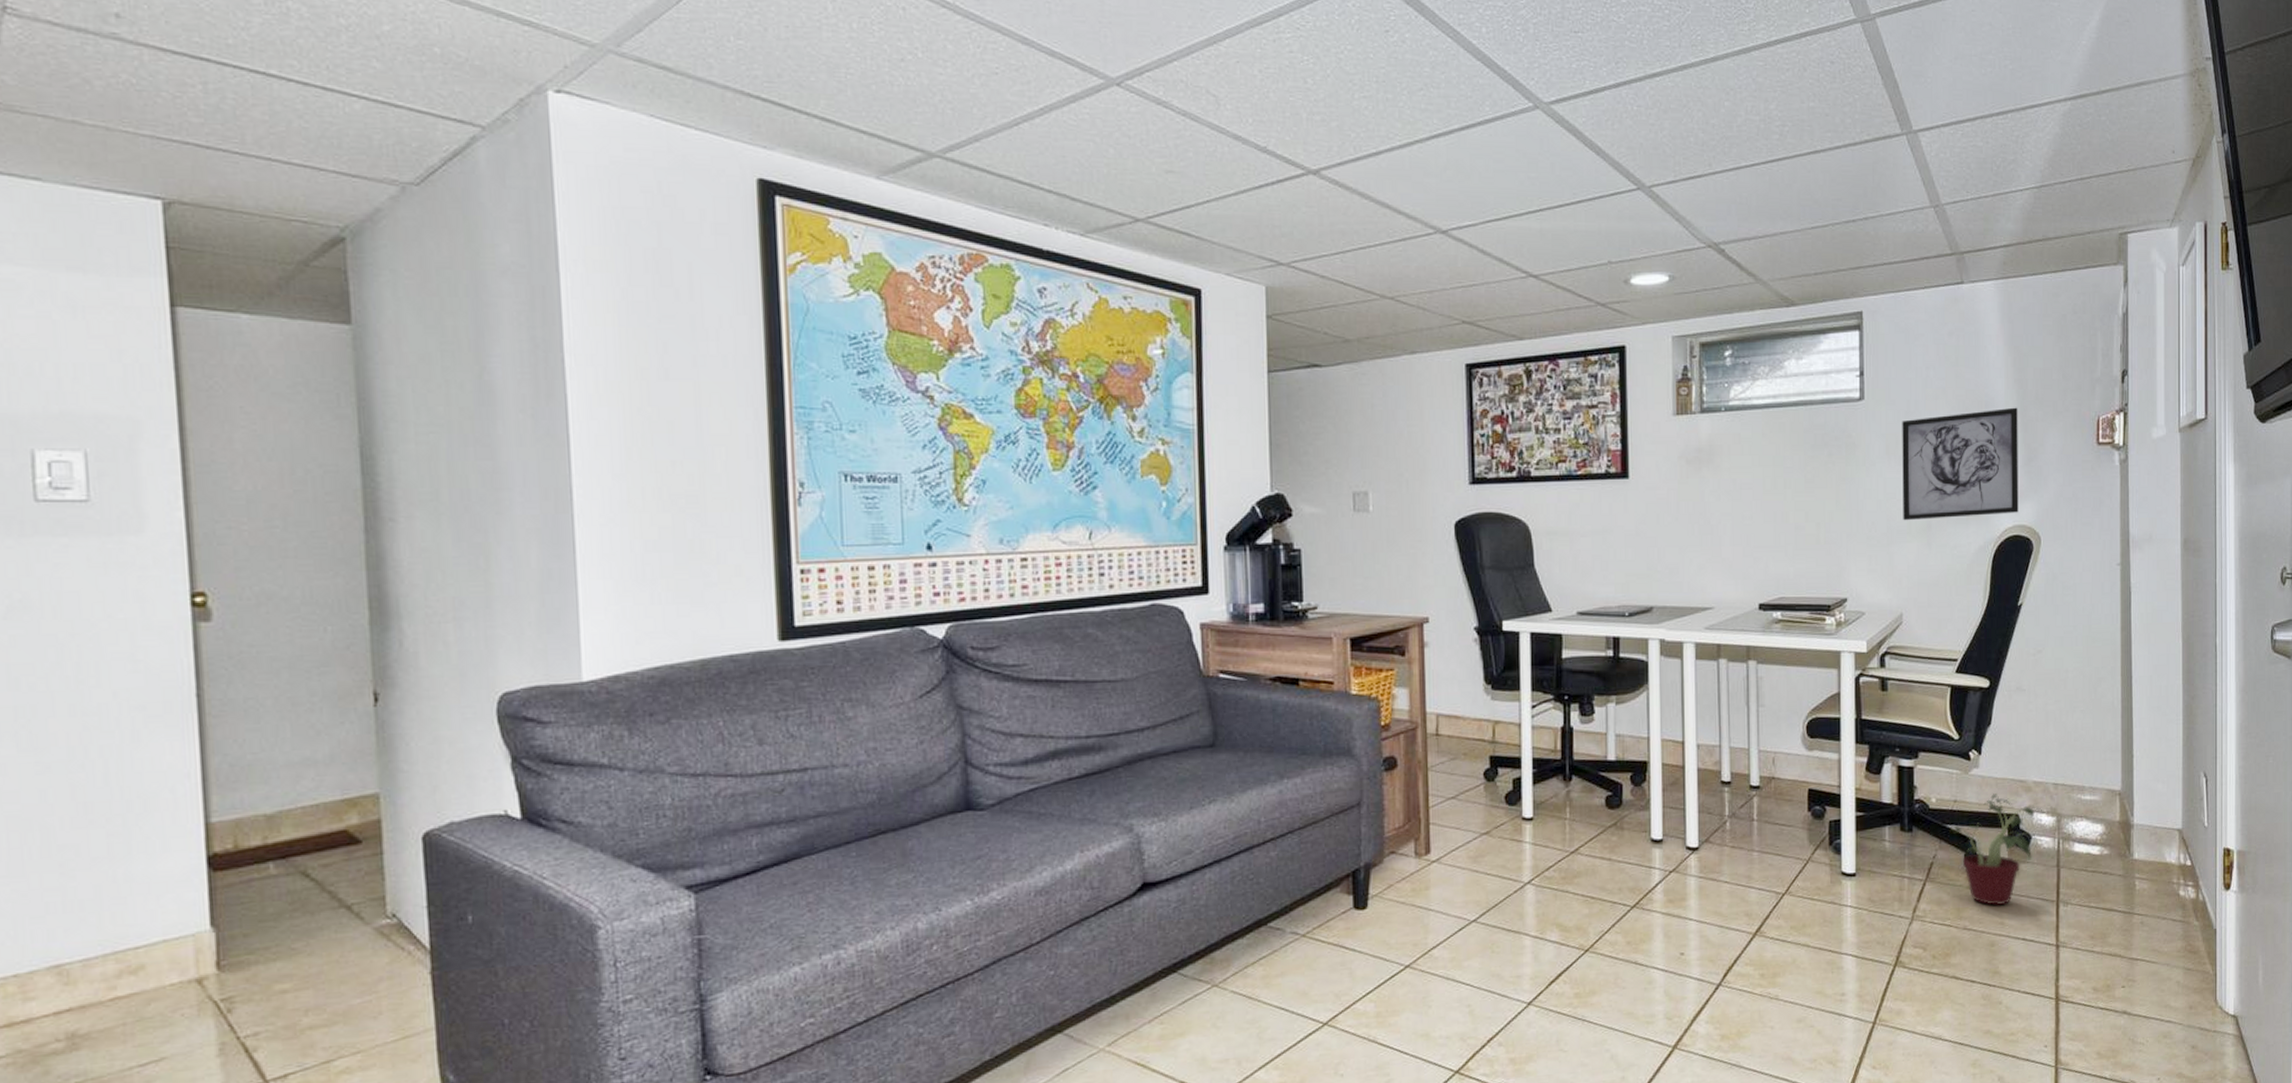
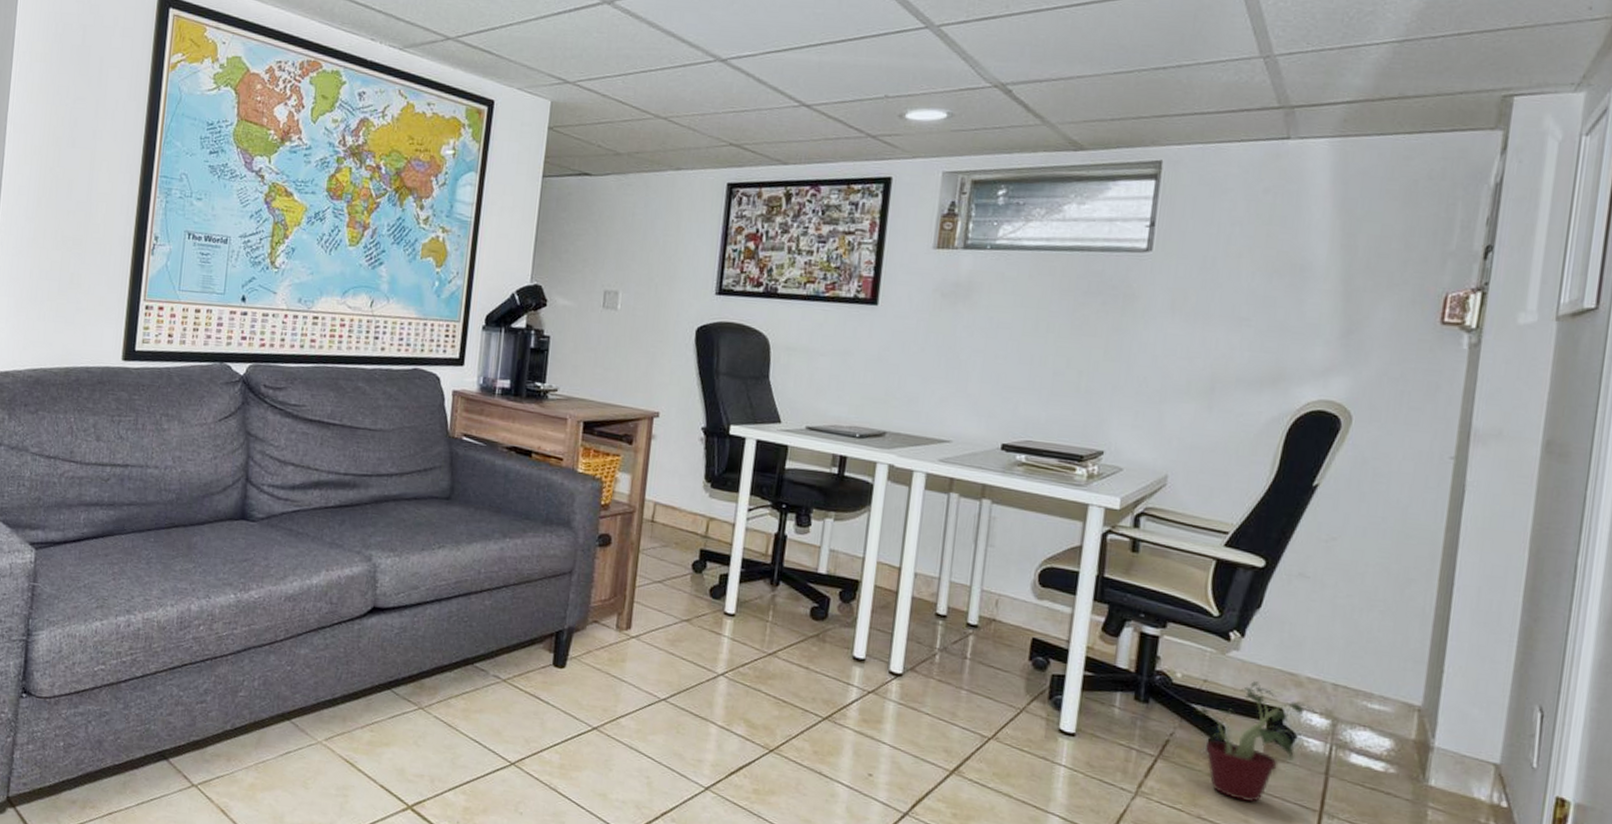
wall art: present [1902,407,2019,521] -> none [1181,274,1341,387]

